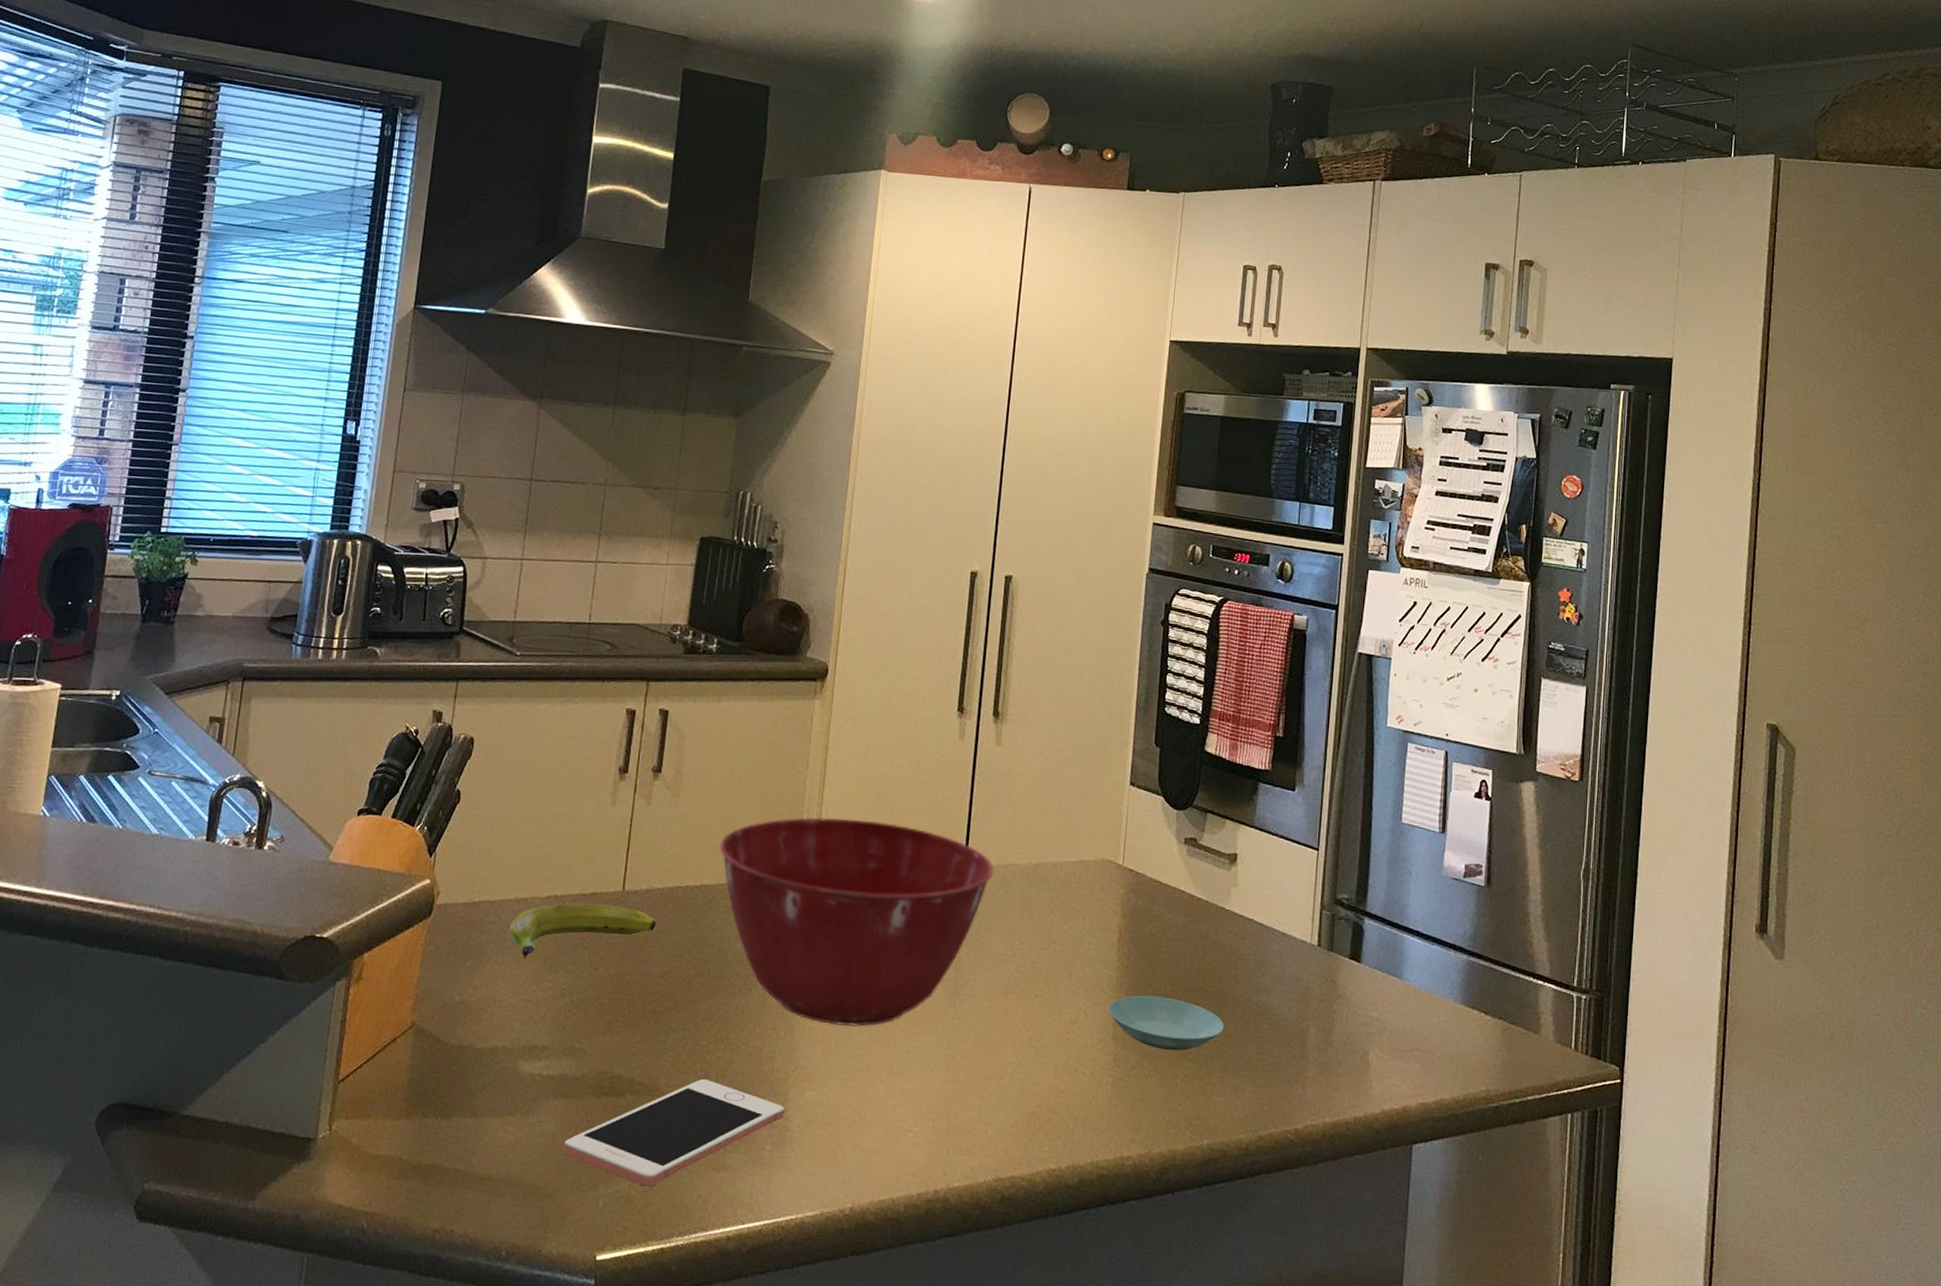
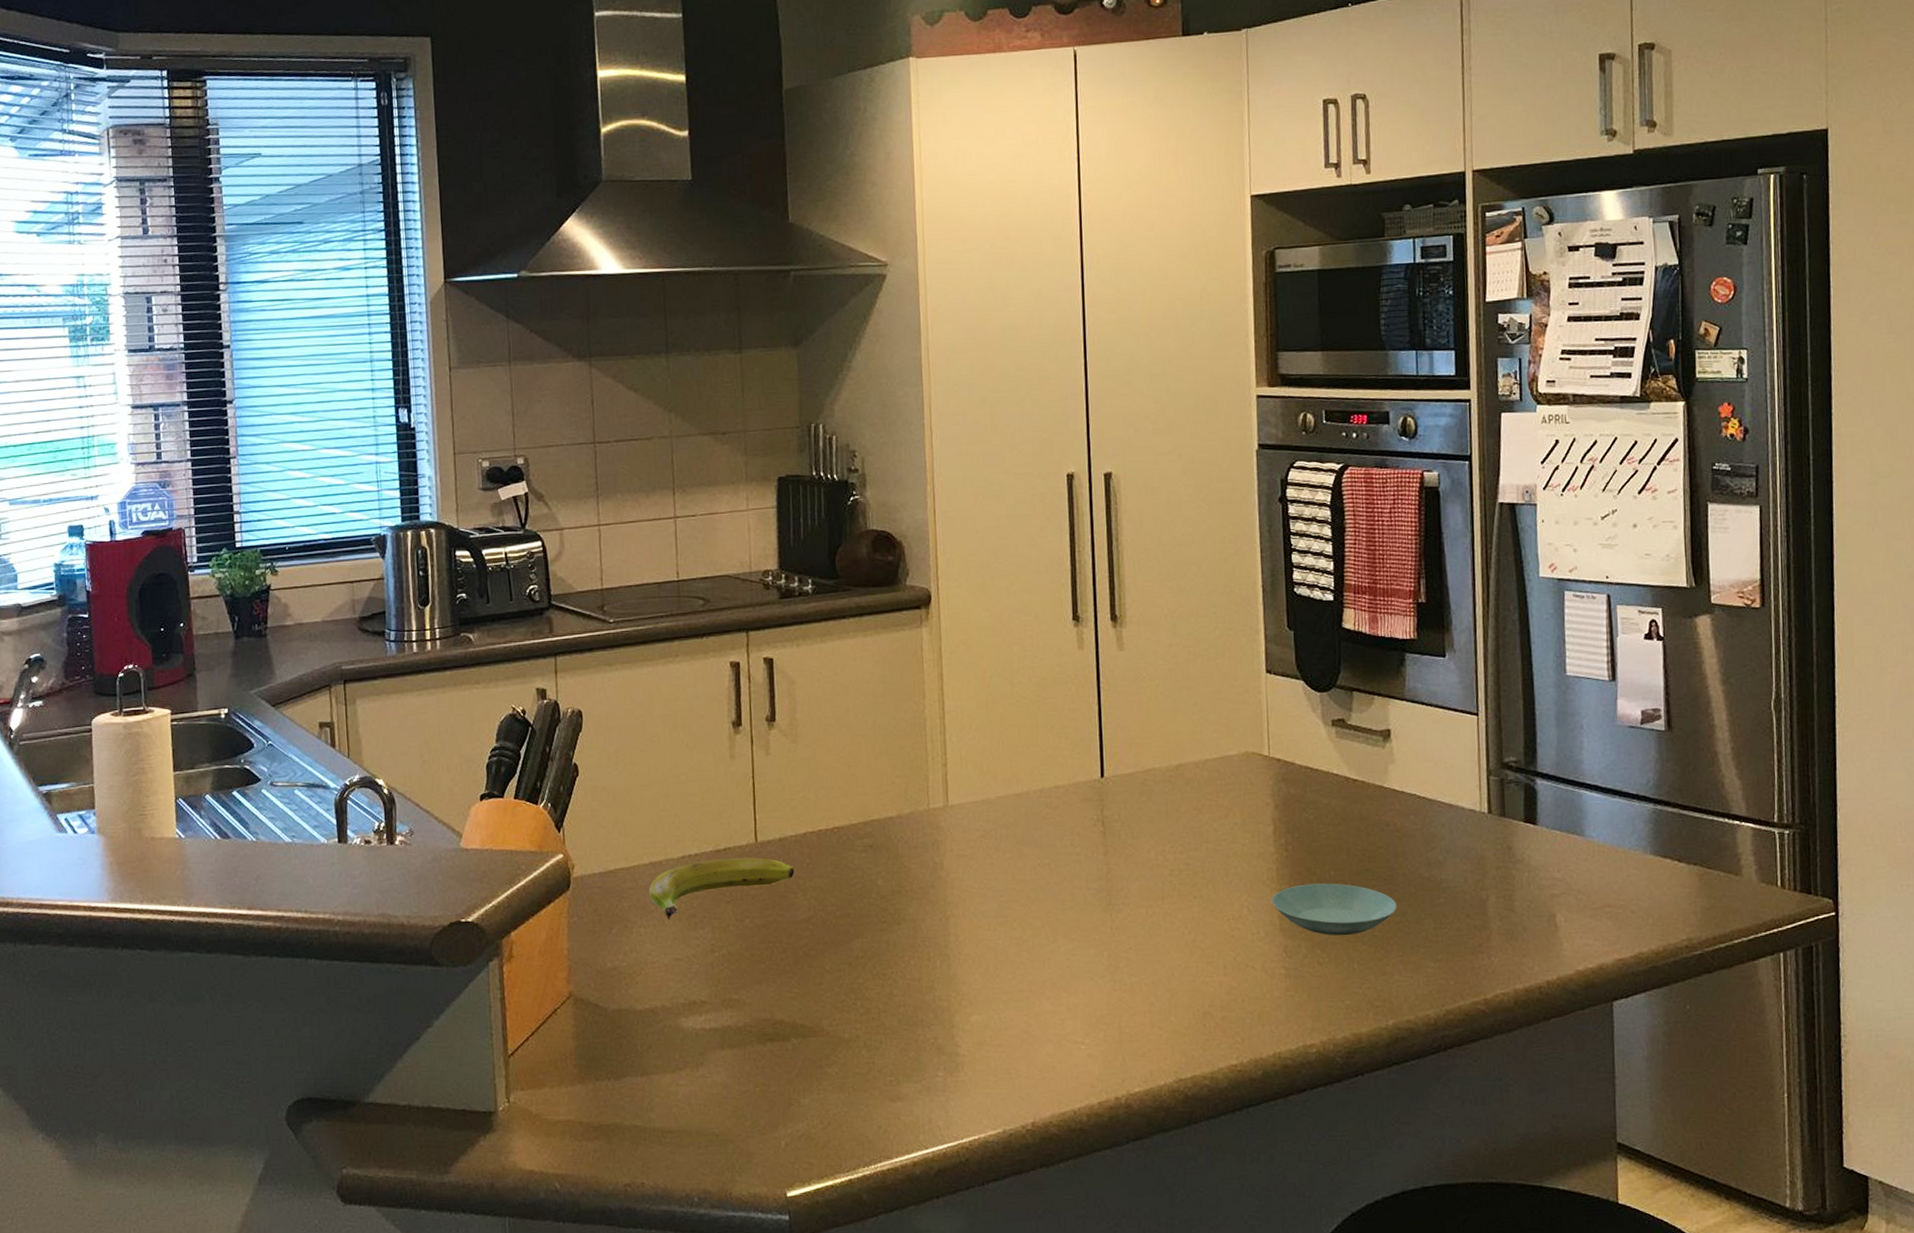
cell phone: present [563,1079,784,1187] -> none [737,1016,952,1124]
mixing bowl: present [719,817,994,1027] -> none [846,742,1133,949]

